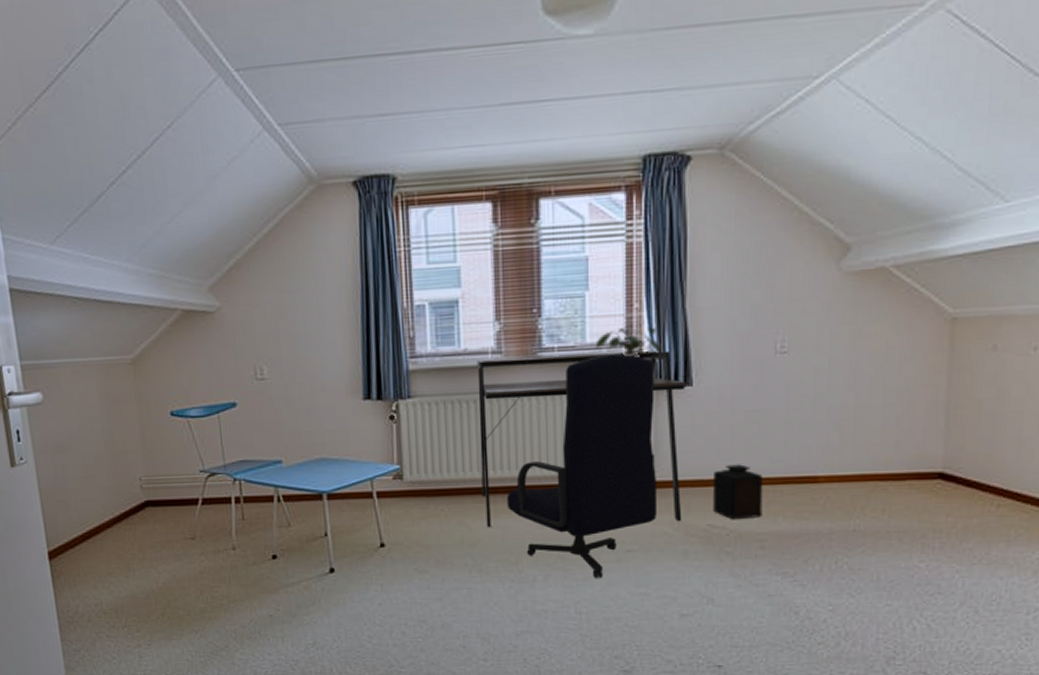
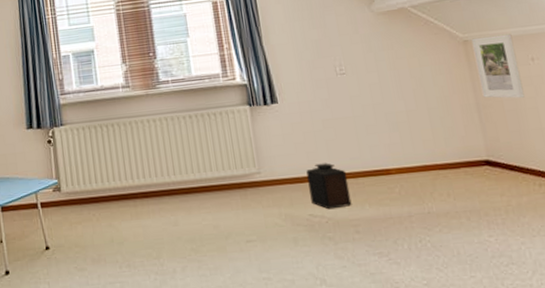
desk: present [477,350,686,528] -> none [111,77,288,228]
office chair: present [507,353,656,578] -> none [144,82,267,267]
potted plant: present [596,326,663,359] -> none [200,61,251,85]
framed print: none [957,312,1018,398] -> present [471,34,525,99]

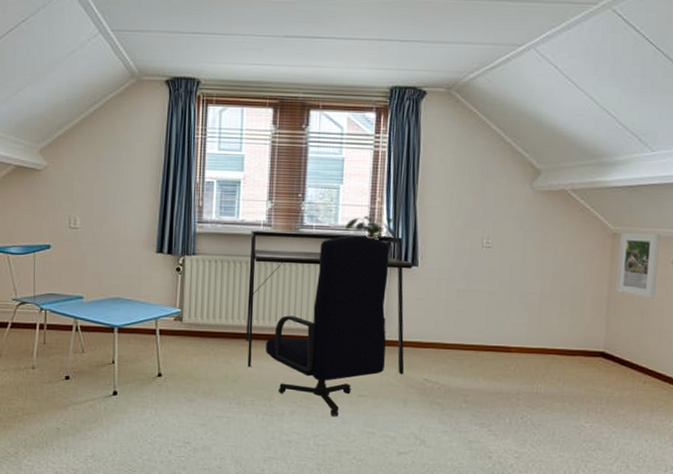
desk: none [111,77,288,228] -> present [246,230,413,375]
office chair: none [144,82,267,267] -> present [266,235,390,417]
potted plant: none [200,61,251,85] -> present [346,215,397,241]
lantern: present [306,163,352,210] -> none [429,332,469,377]

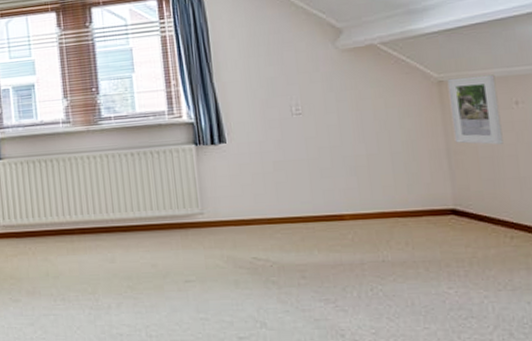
desk: present [246,230,413,375] -> none [51,116,230,263]
office chair: present [266,235,390,417] -> none [82,119,208,305]
potted plant: present [346,215,397,241] -> none [144,98,199,123]

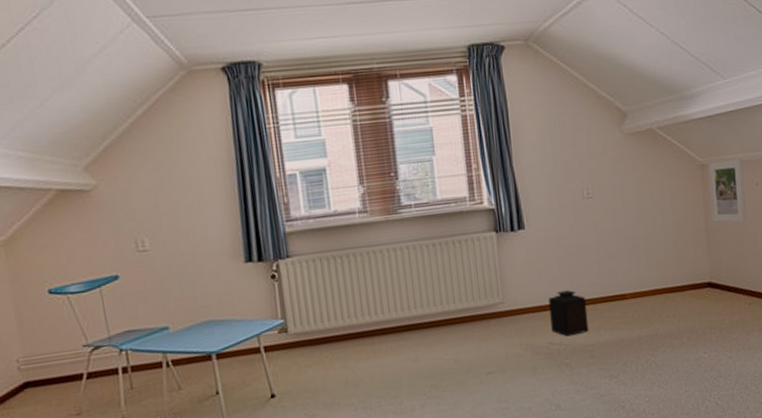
lantern: none [252,206,300,254] -> present [549,290,589,337]

